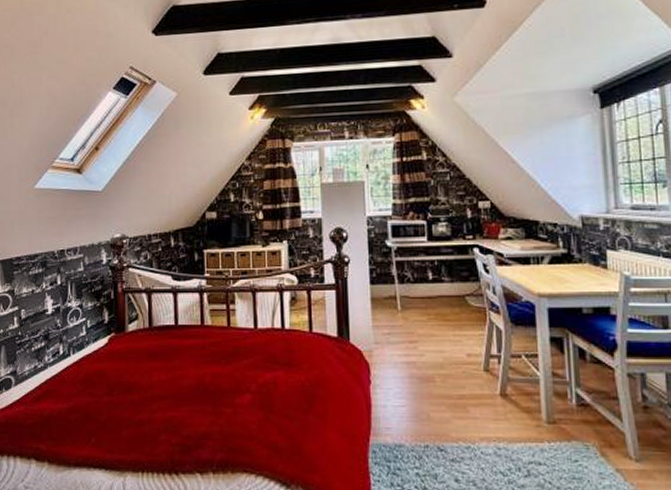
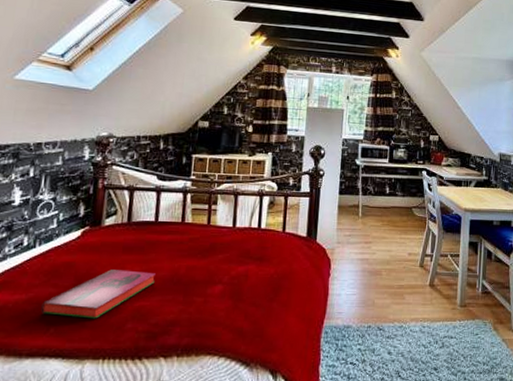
hardback book: none [81,377,182,429] -> present [41,269,156,319]

